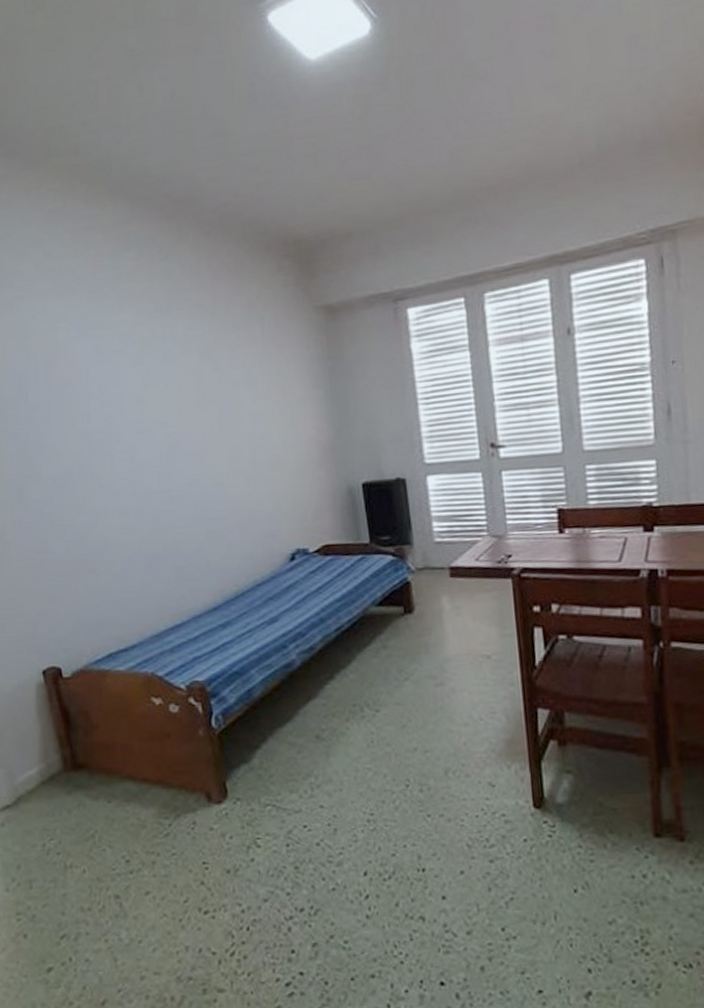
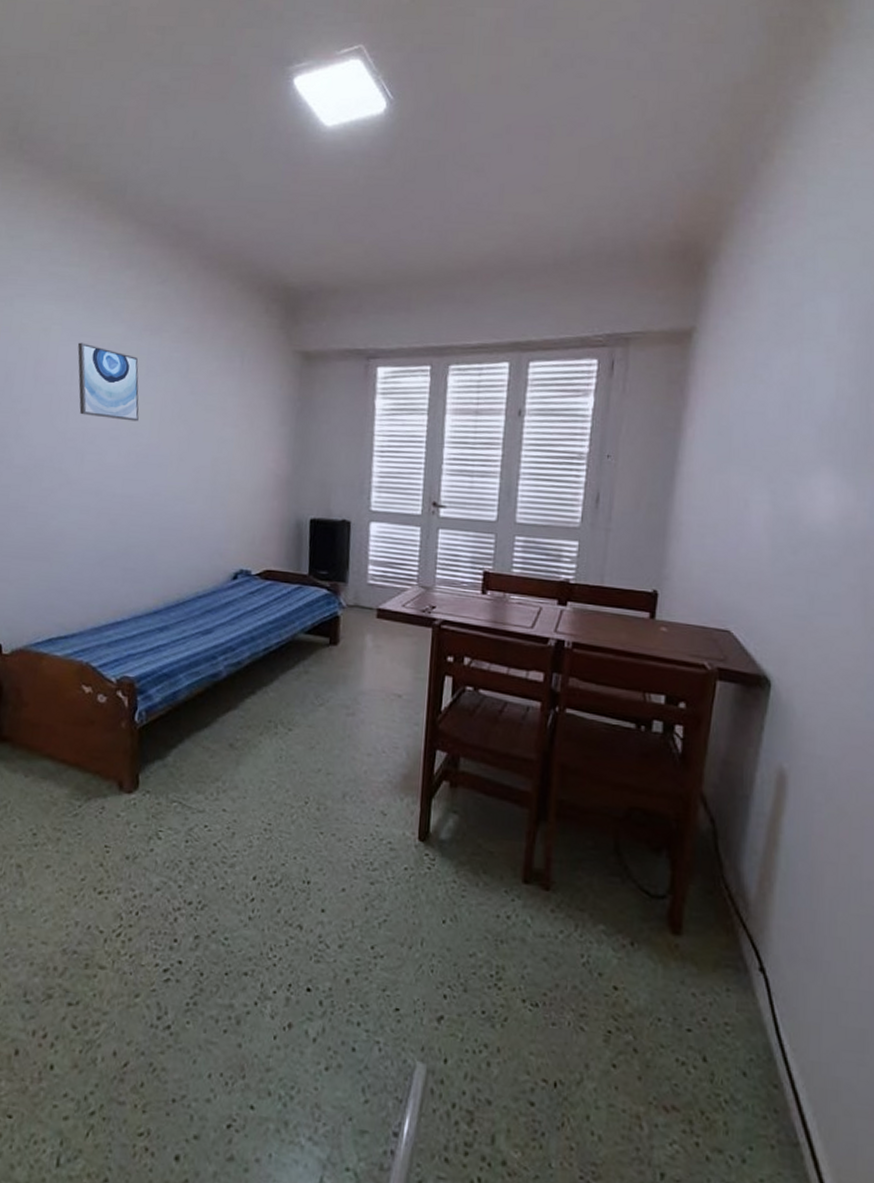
wall art: none [88,336,164,413] -> present [77,342,139,422]

